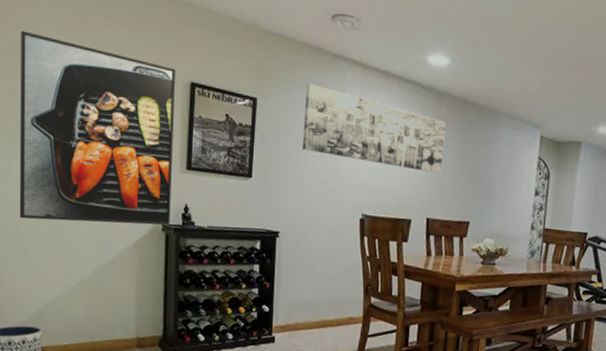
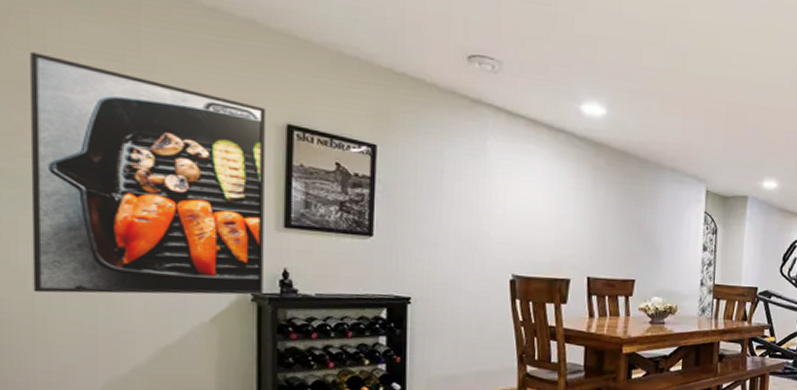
wall art: present [303,83,446,174] -> none [437,130,604,230]

